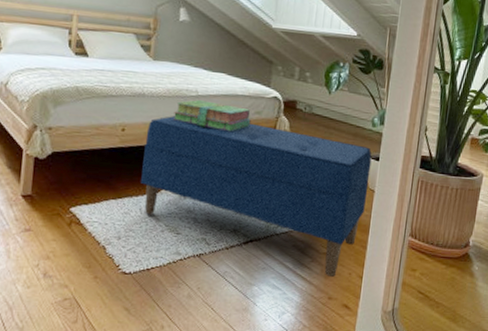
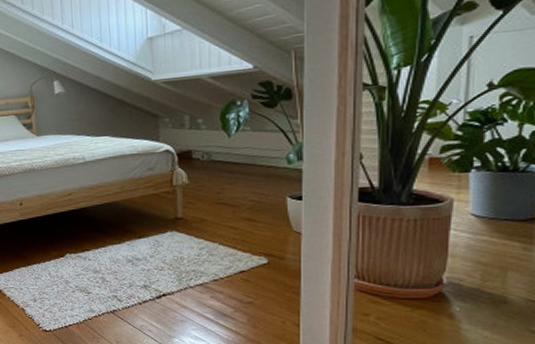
bench: present [141,116,372,277] -> none [42,180,293,326]
stack of books: present [173,100,251,132] -> none [65,165,144,193]

